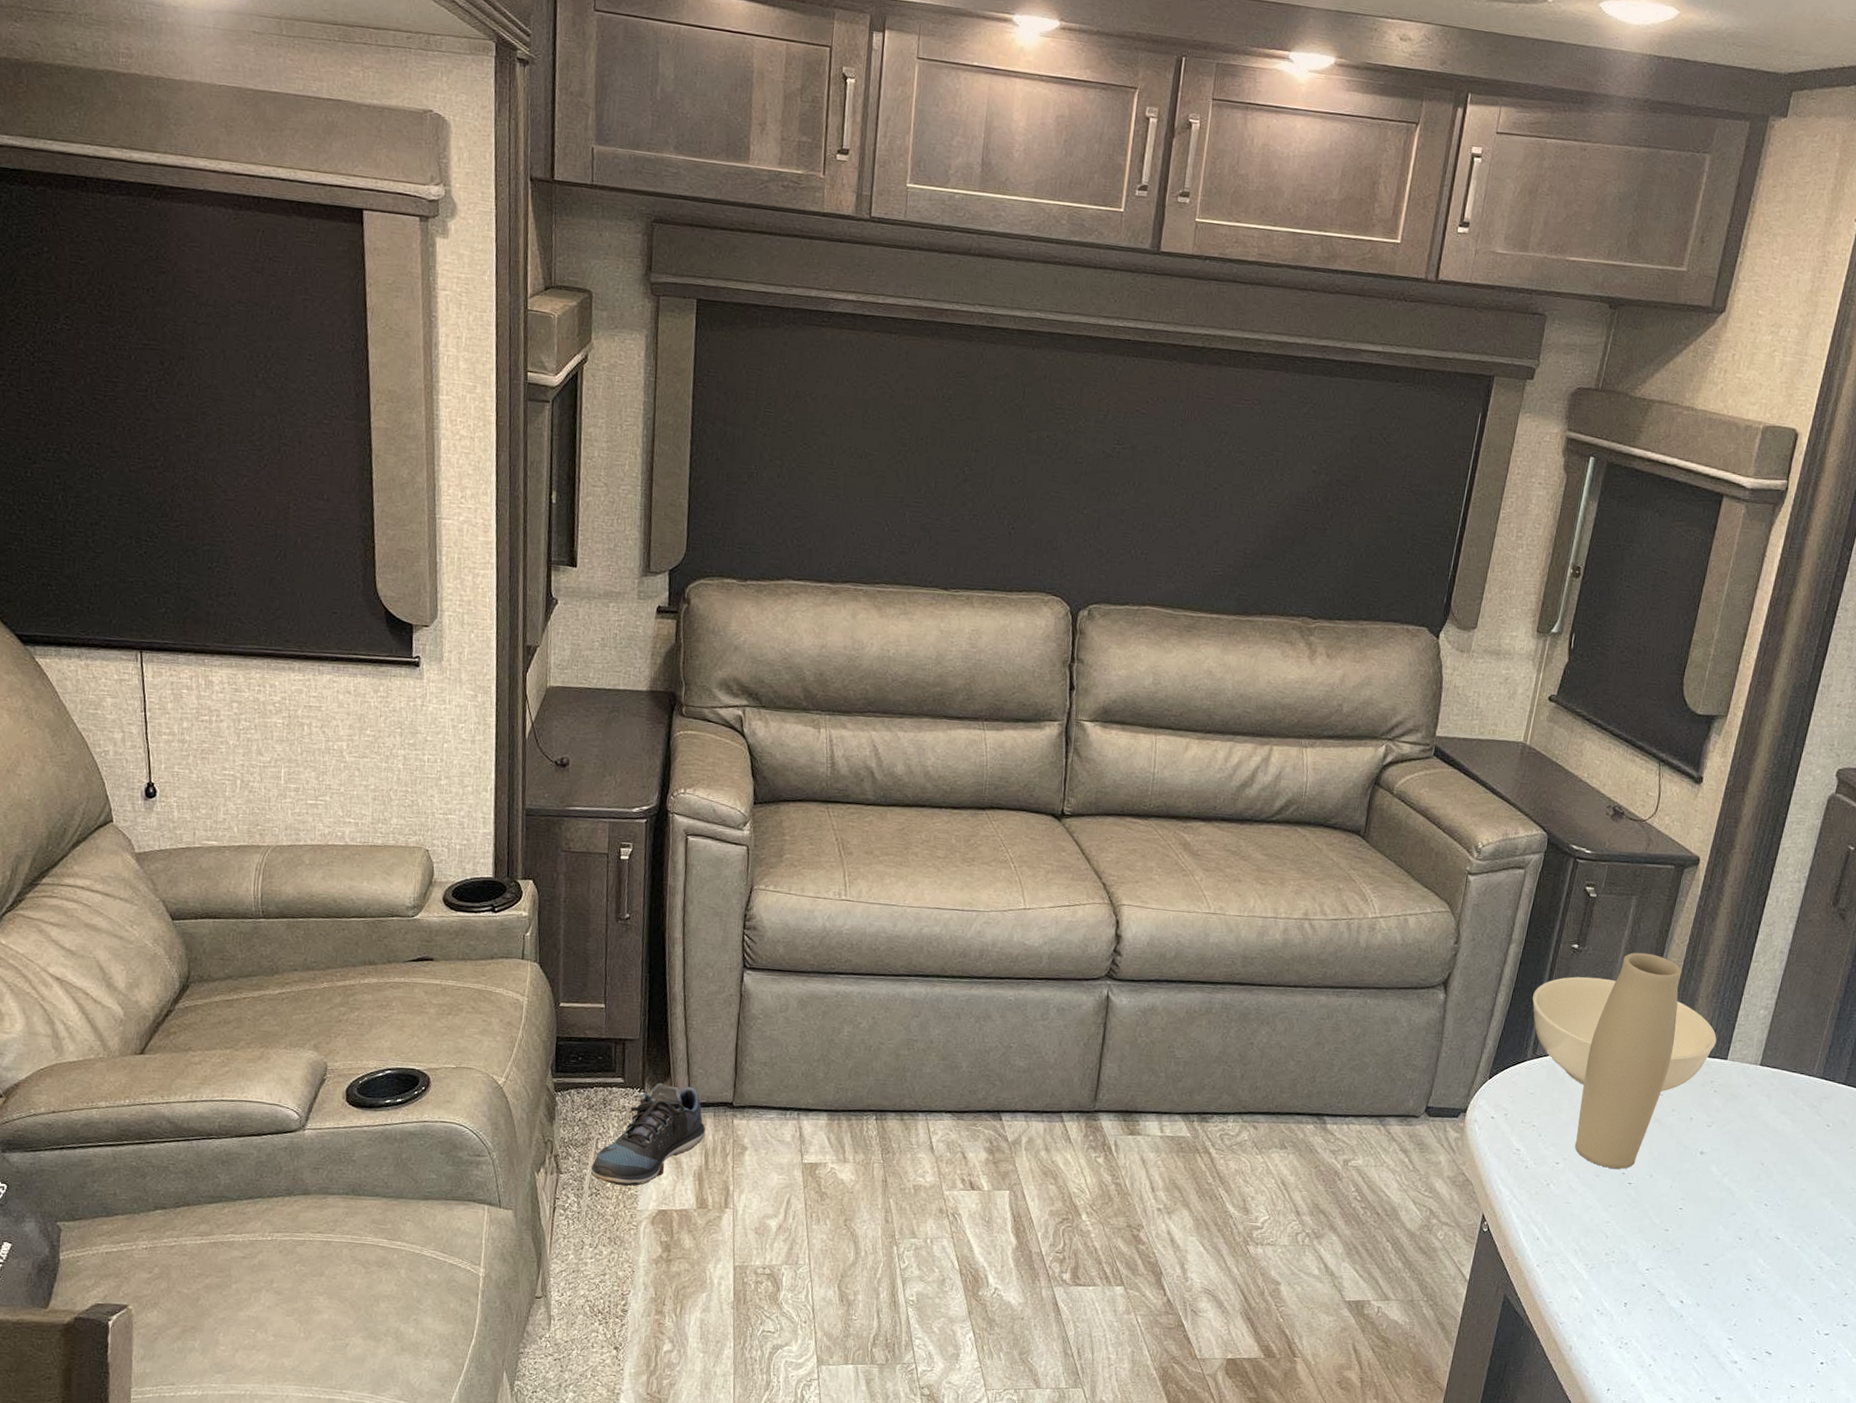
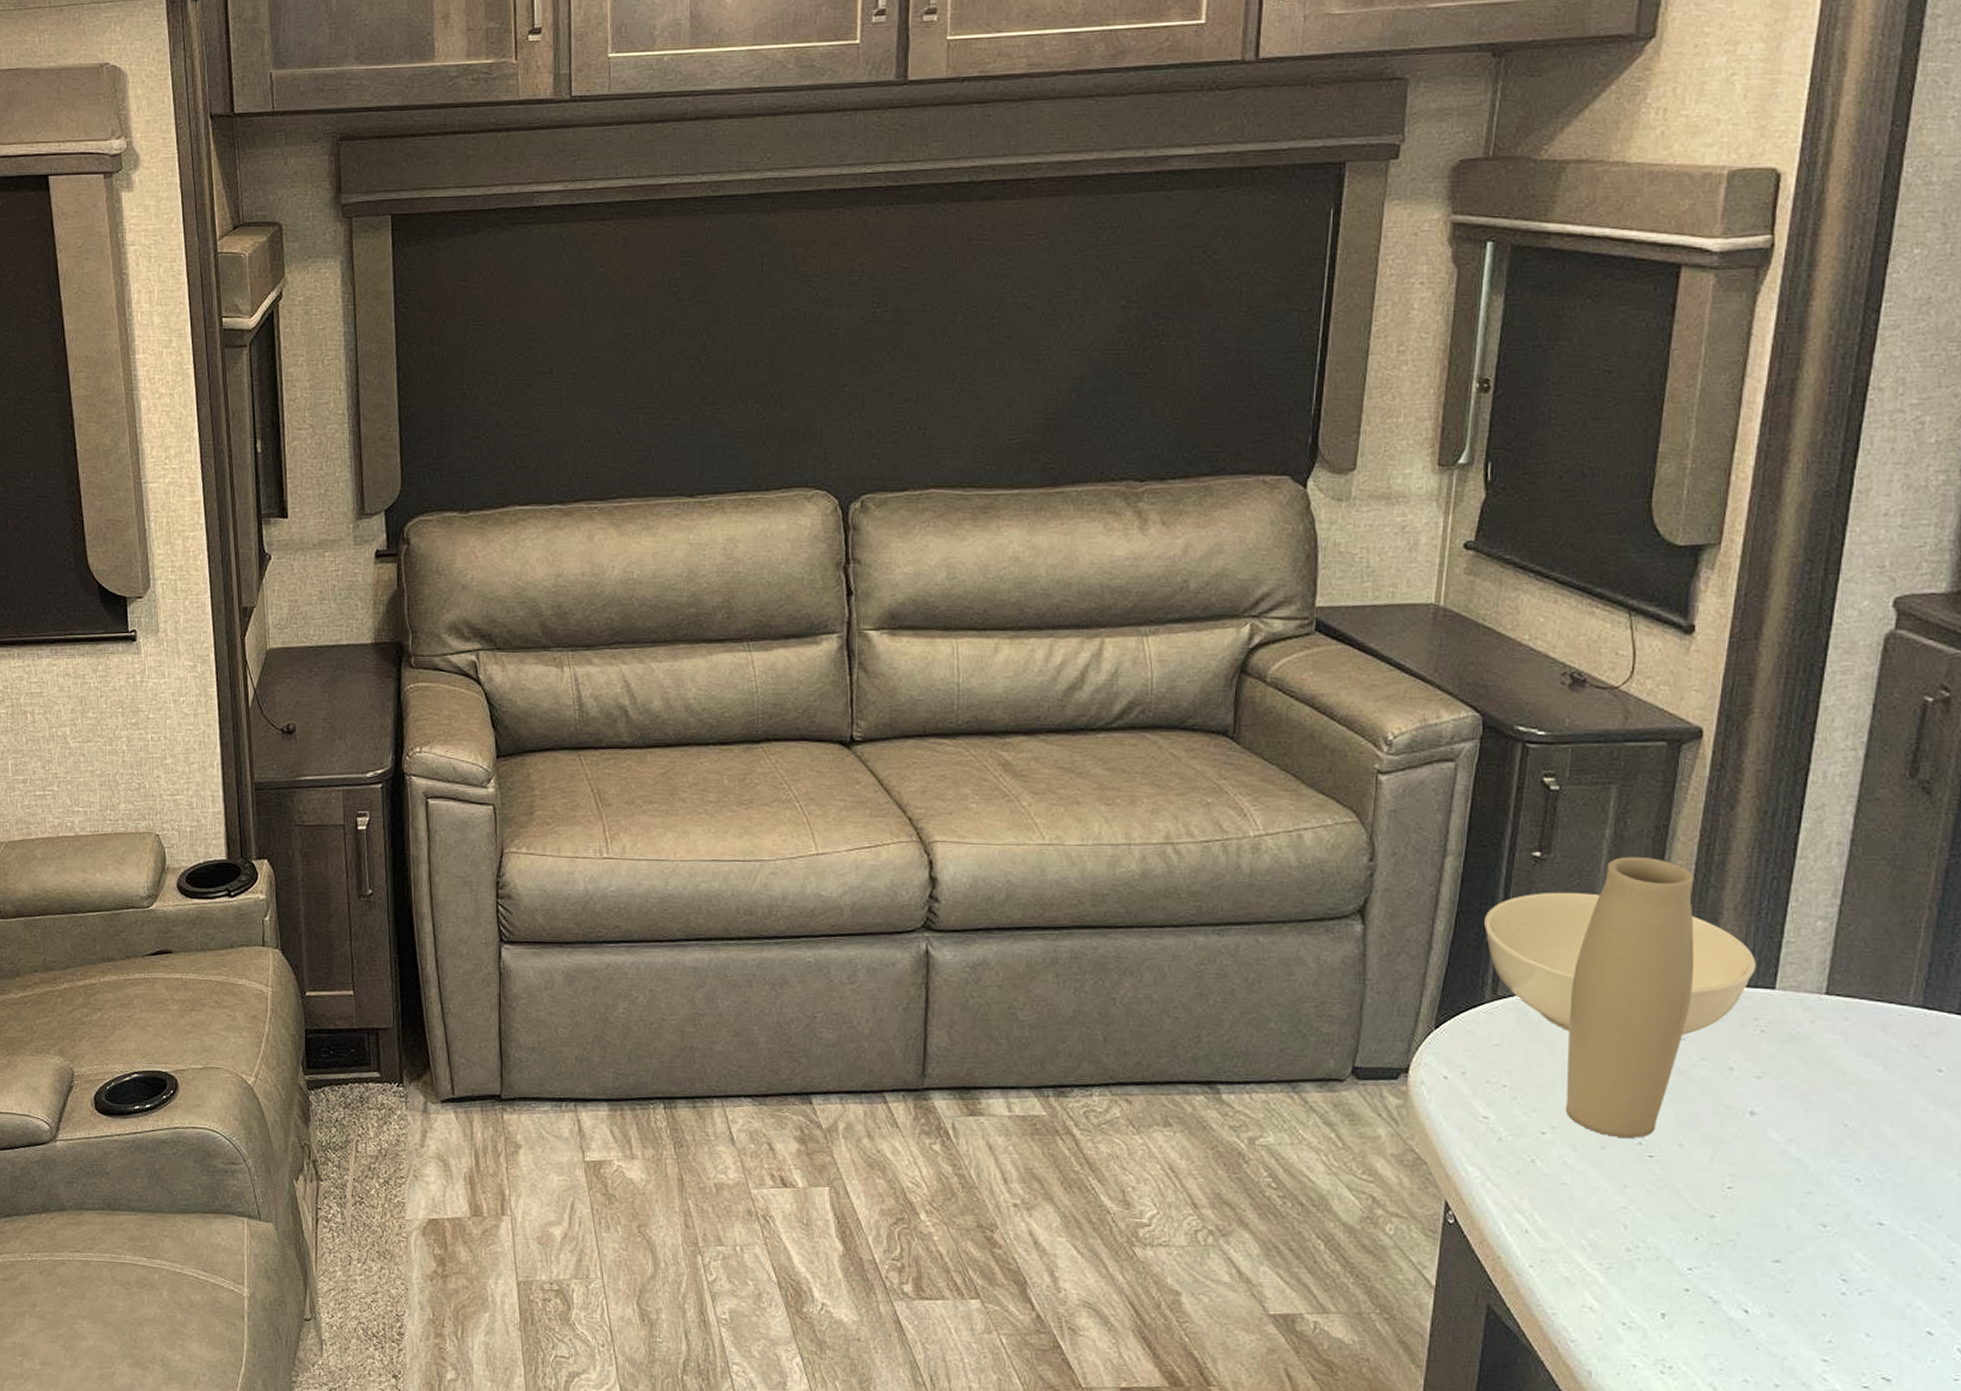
shoe: present [567,1082,705,1197] -> none [330,1075,472,1207]

